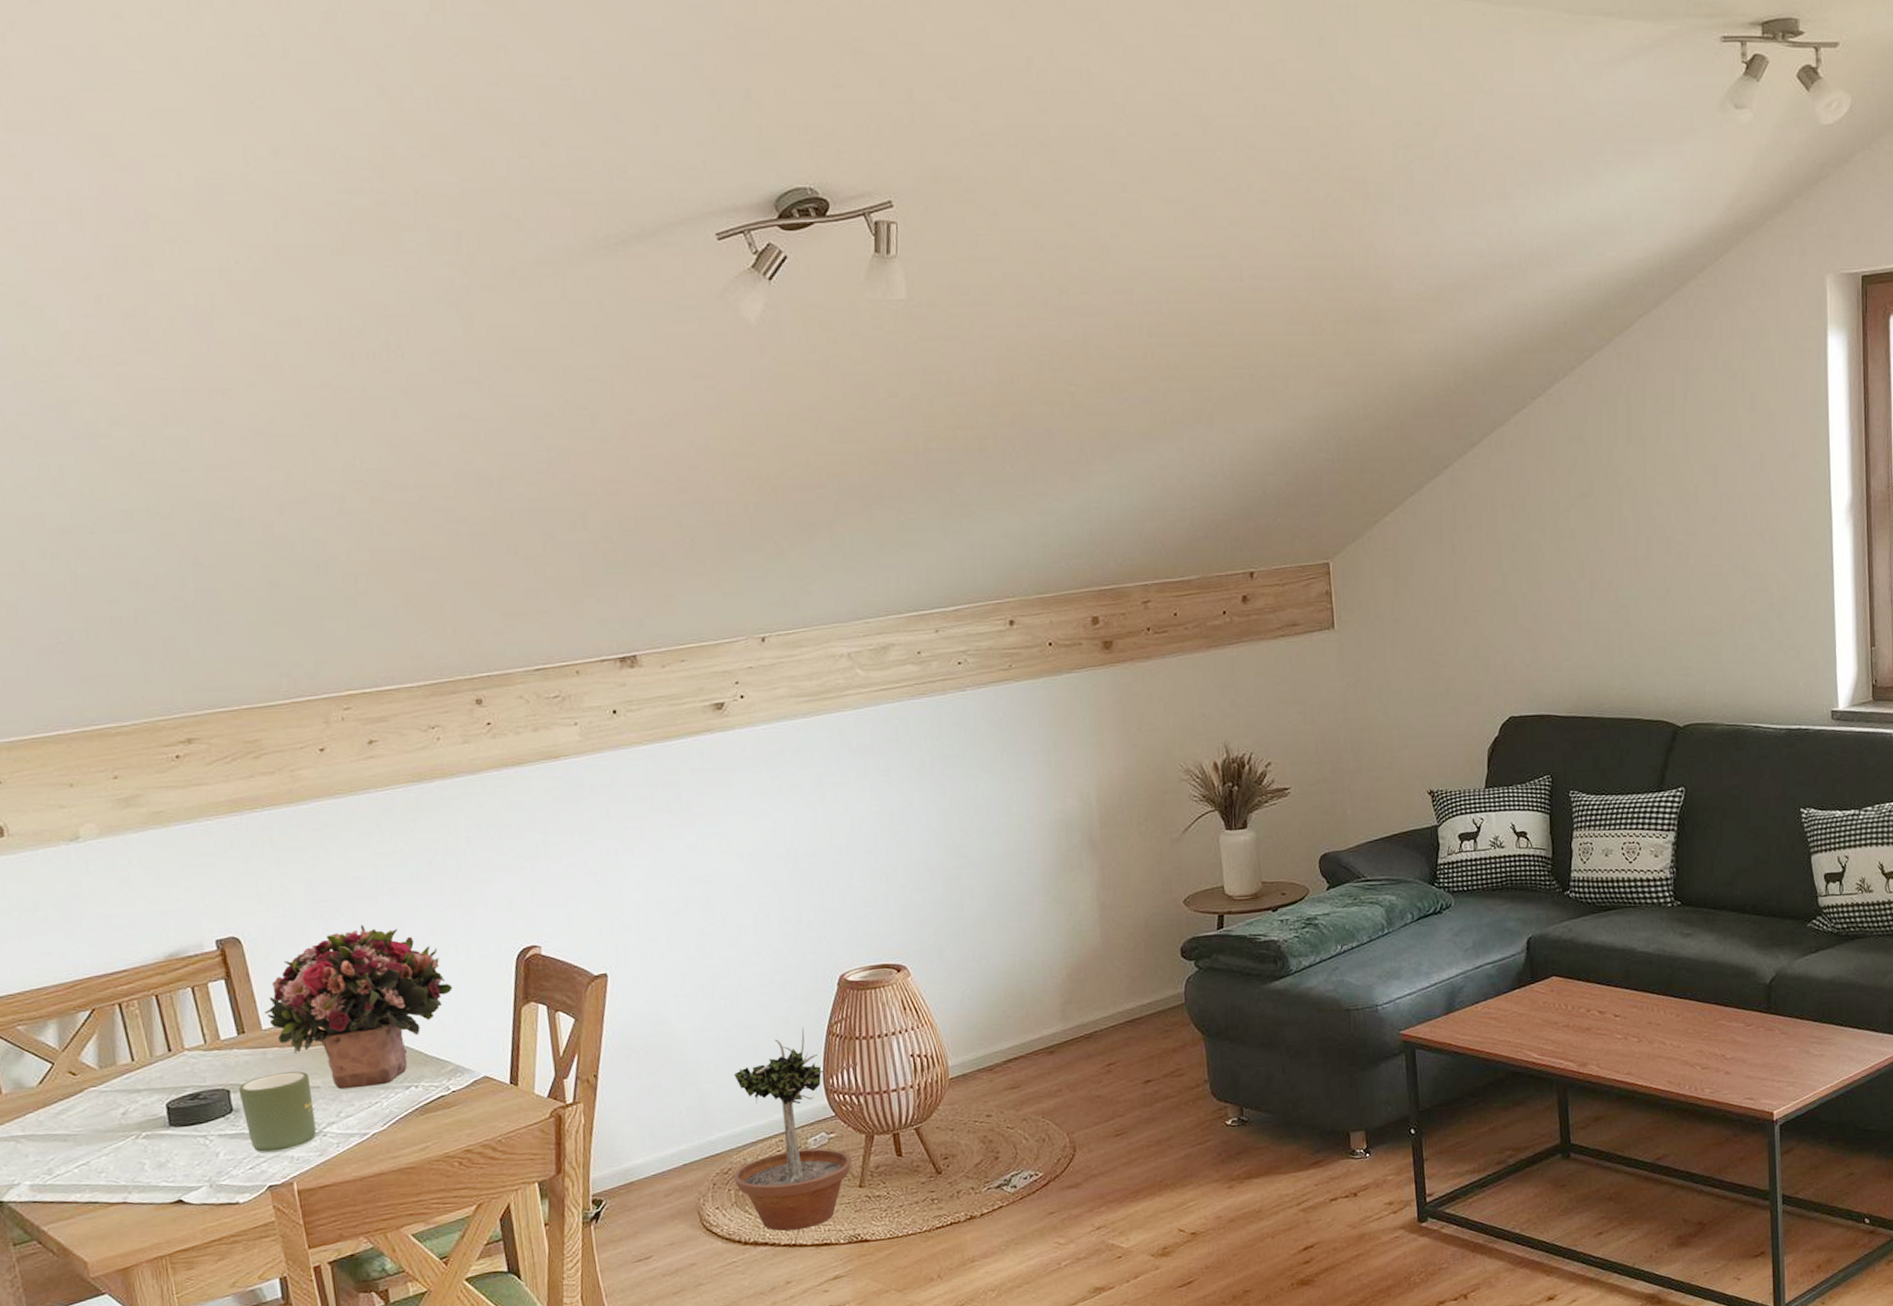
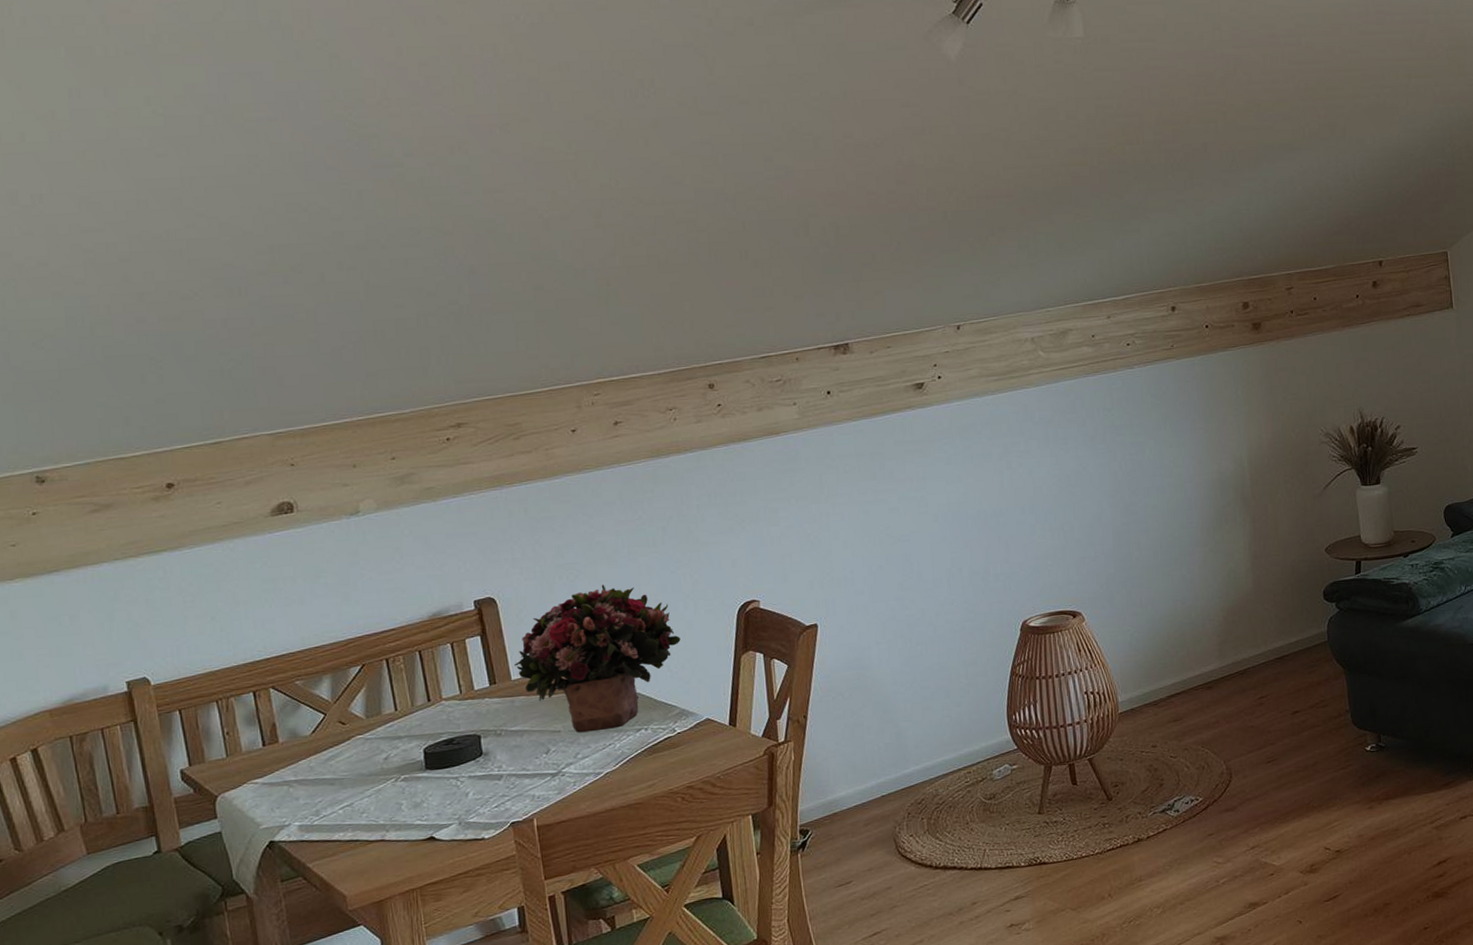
mug: present [238,1071,317,1154] -> none [488,717,556,794]
potted tree: present [733,1026,852,1231] -> none [926,668,1033,856]

